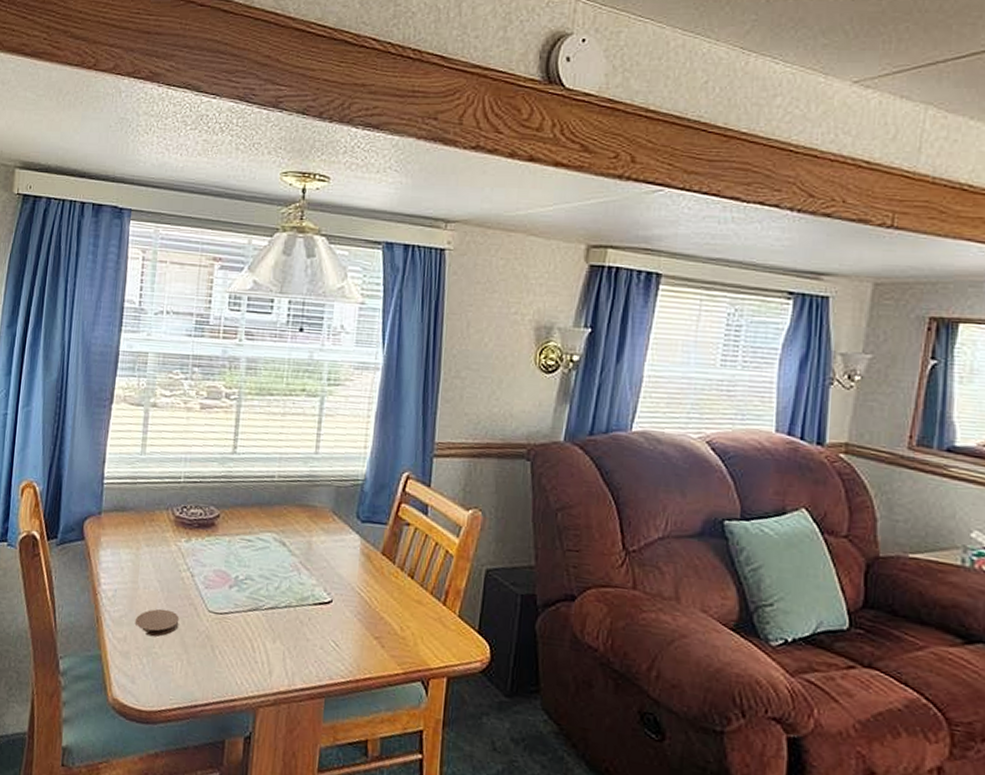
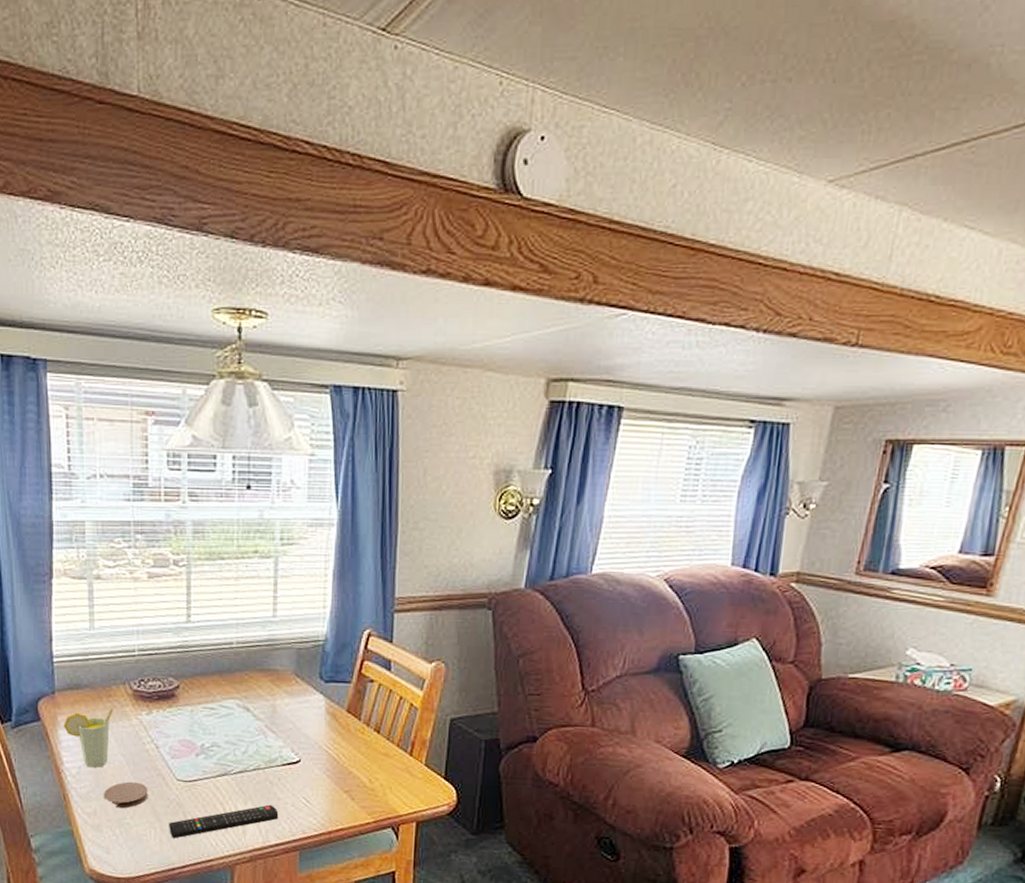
cup: none [105,532,154,592] -> present [63,707,113,768]
remote control: none [195,645,307,673] -> present [169,804,279,839]

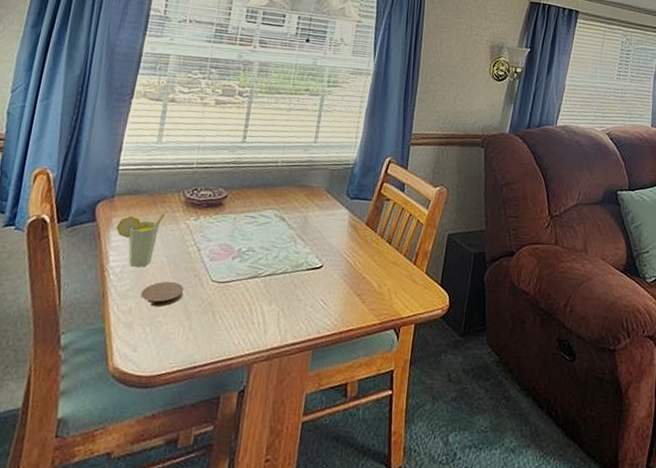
remote control: present [169,804,279,839] -> none [197,305,299,337]

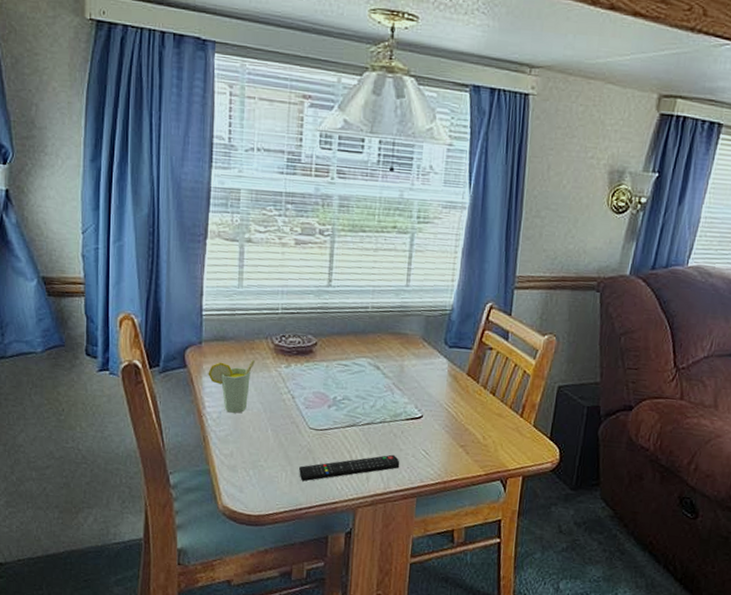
coaster: present [140,281,184,307] -> none [240,427,283,452]
remote control: none [197,305,299,337] -> present [299,454,400,482]

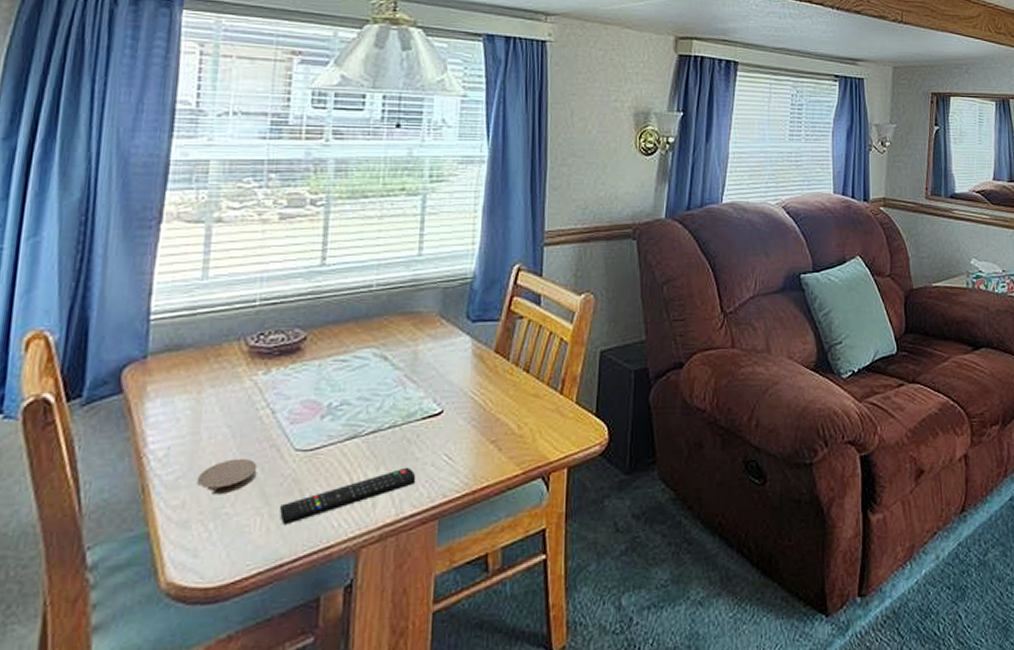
cup: present [208,359,255,413] -> none [153,369,222,446]
coaster: none [240,427,283,452] -> present [196,458,258,495]

